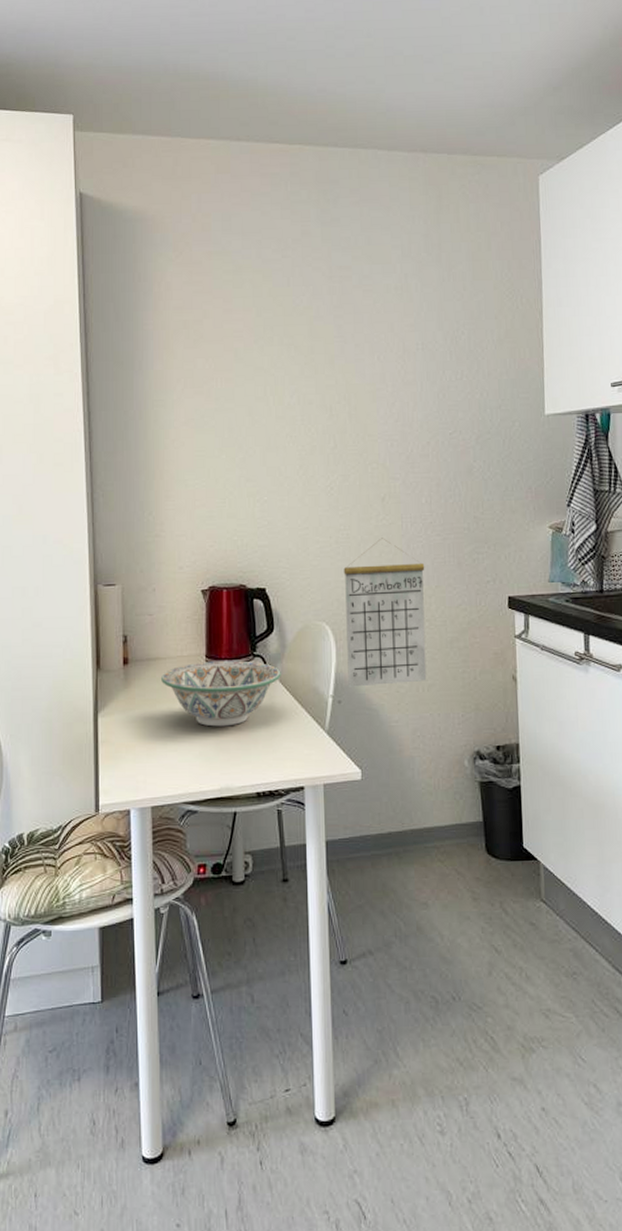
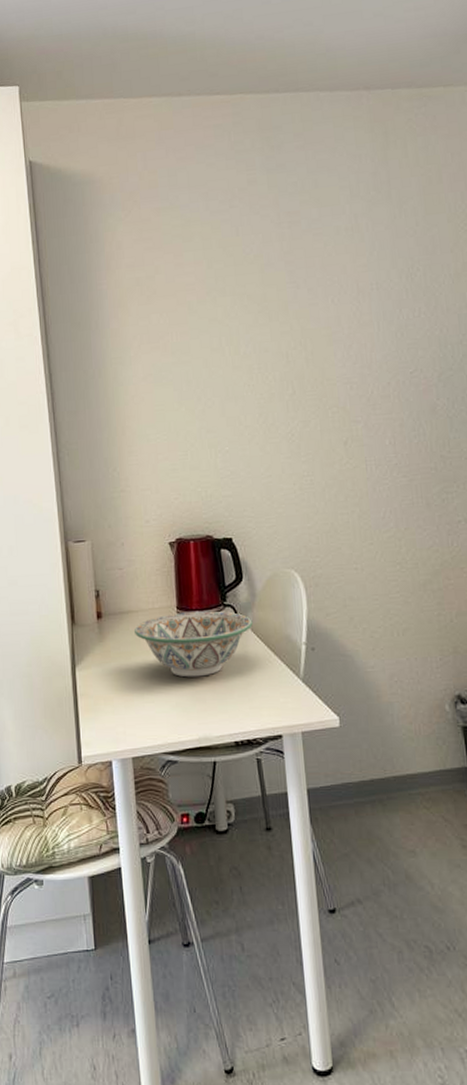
calendar: present [343,538,427,687] -> none [309,482,401,634]

